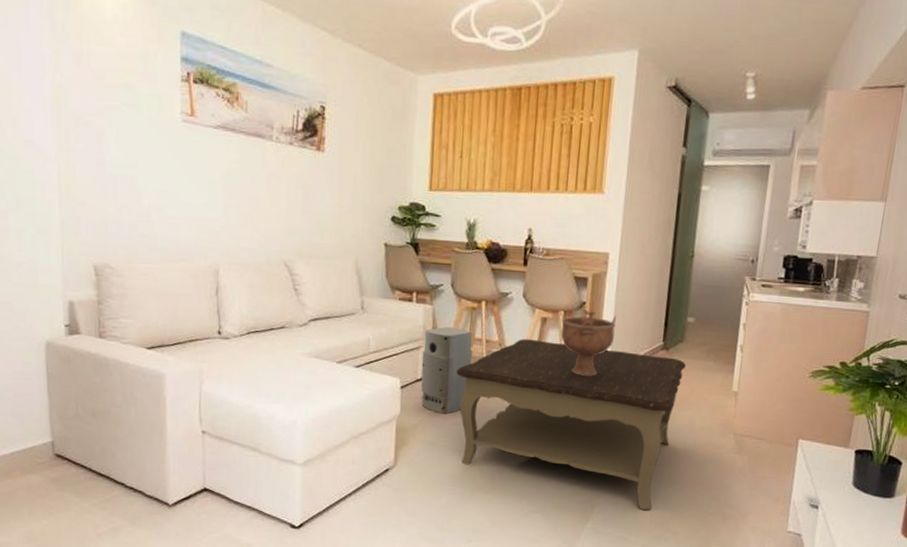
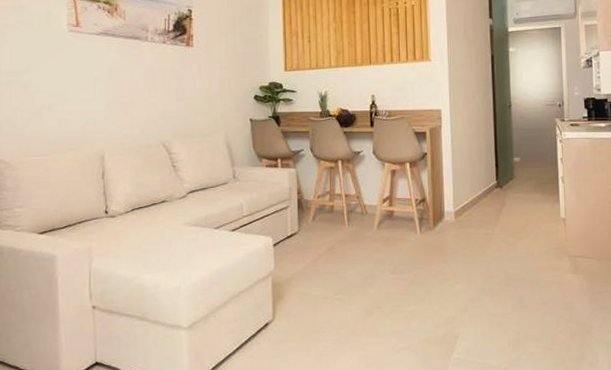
air purifier: present [421,326,472,414] -> none [290,186,334,266]
coffee table: present [457,339,686,511] -> none [322,190,518,336]
decorative bowl: present [560,309,616,376] -> none [406,159,455,218]

